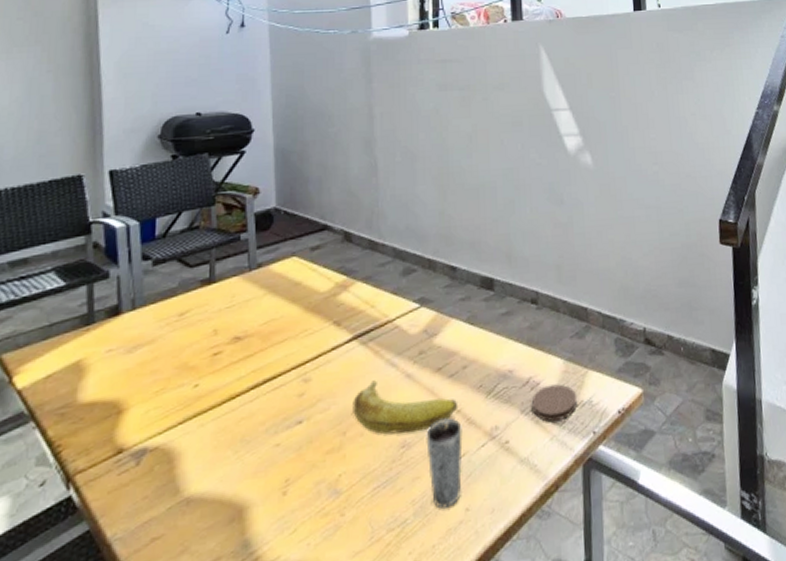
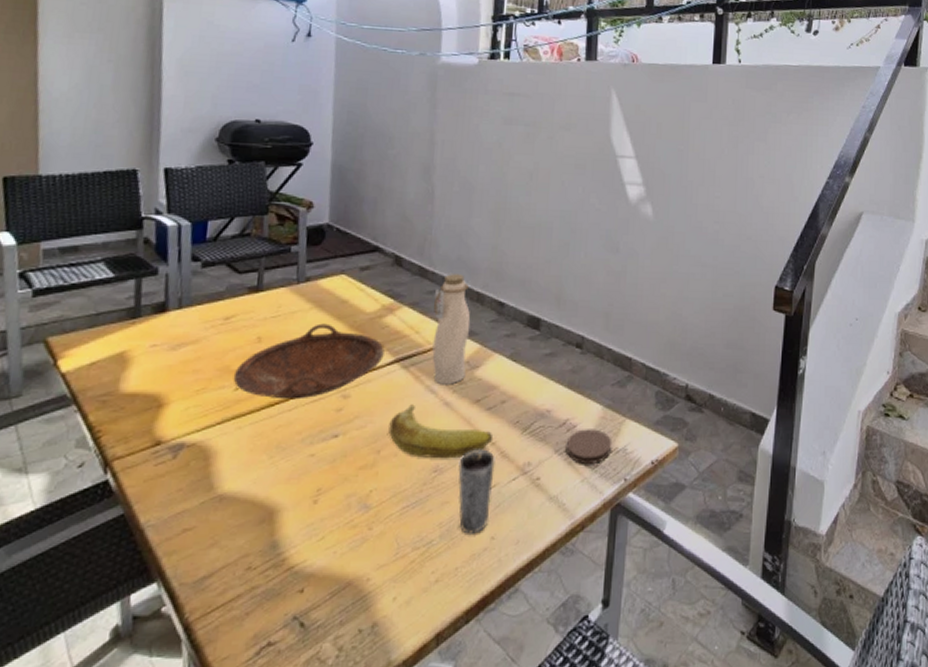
bowl: none [192,308,341,391] -> present [233,323,385,400]
water bottle: none [386,243,425,357] -> present [432,274,471,385]

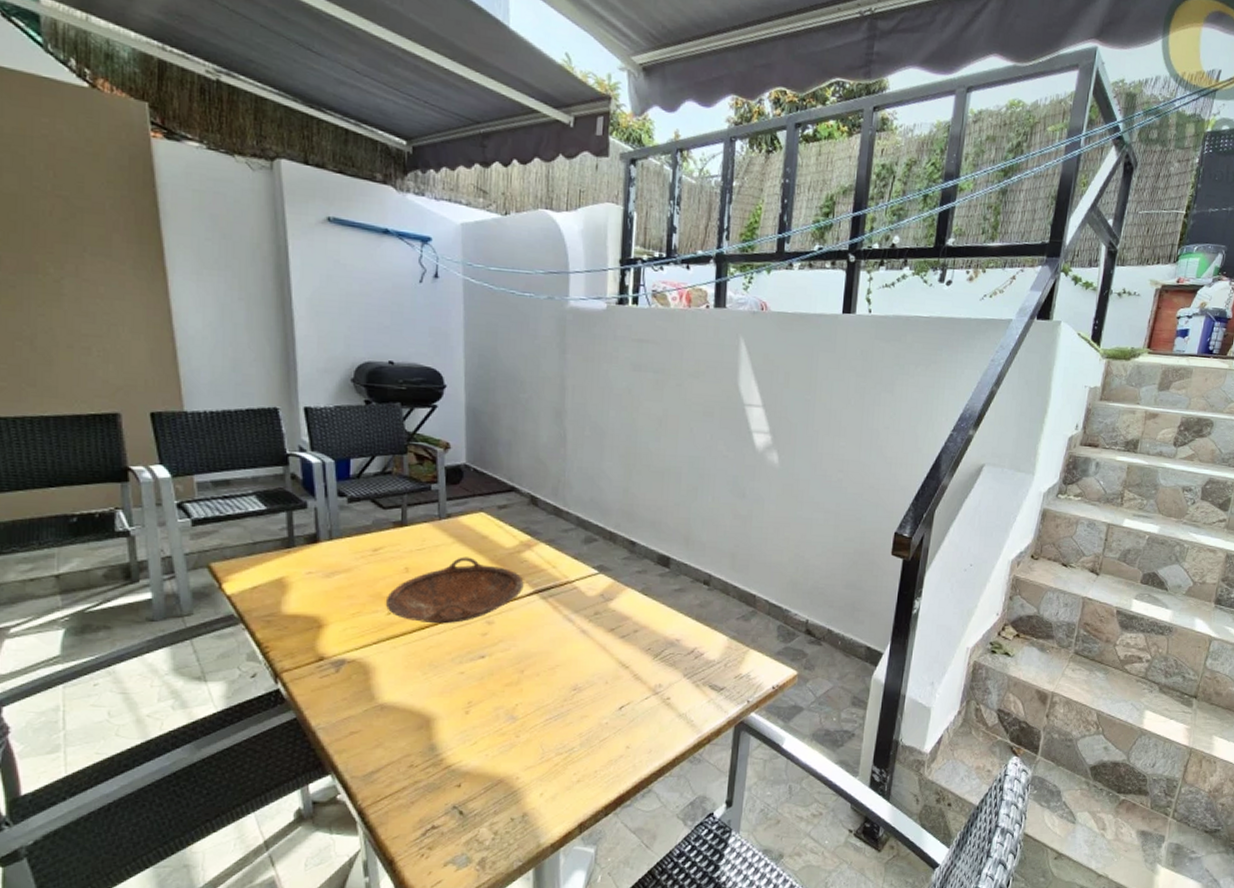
banana: present [389,404,494,459] -> none [531,631,627,679]
water bottle: present [432,274,471,385] -> none [568,514,604,615]
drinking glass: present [458,449,495,534] -> none [595,672,629,743]
coaster: present [566,429,613,464] -> none [694,657,737,687]

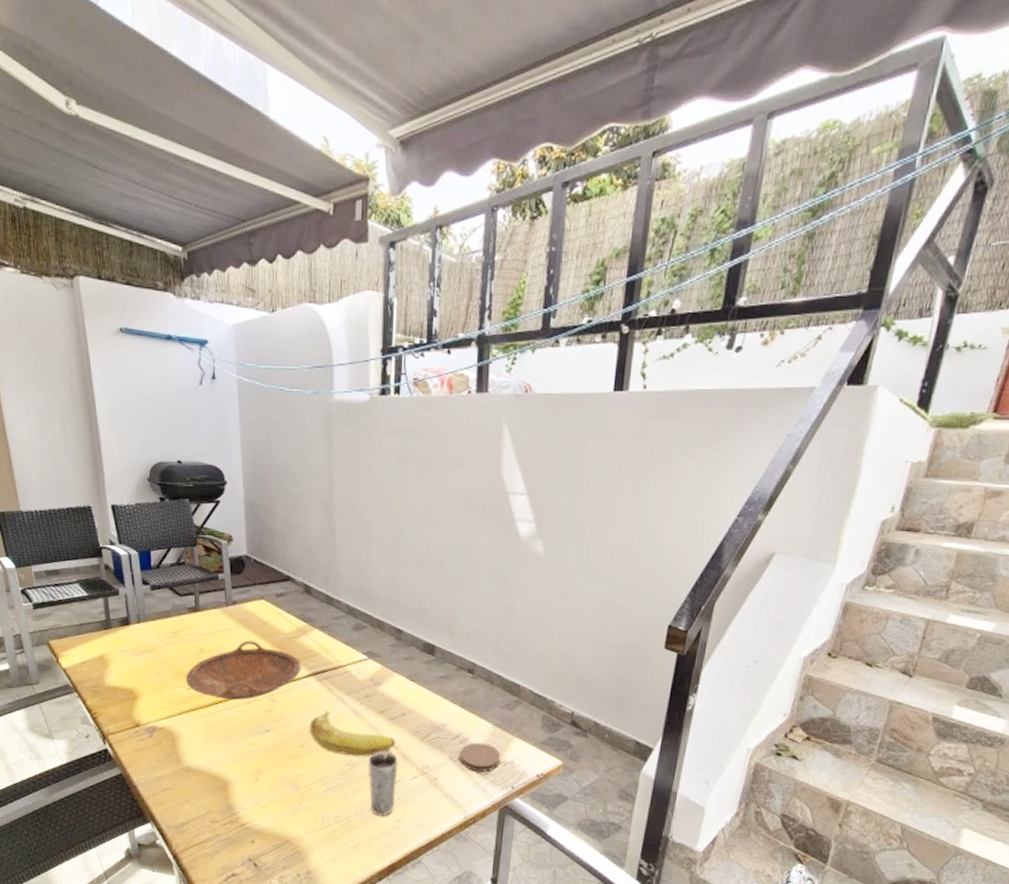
banana: none [531,631,627,679] -> present [309,711,396,757]
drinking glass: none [595,672,629,743] -> present [368,751,398,816]
coaster: none [694,657,737,687] -> present [459,742,501,772]

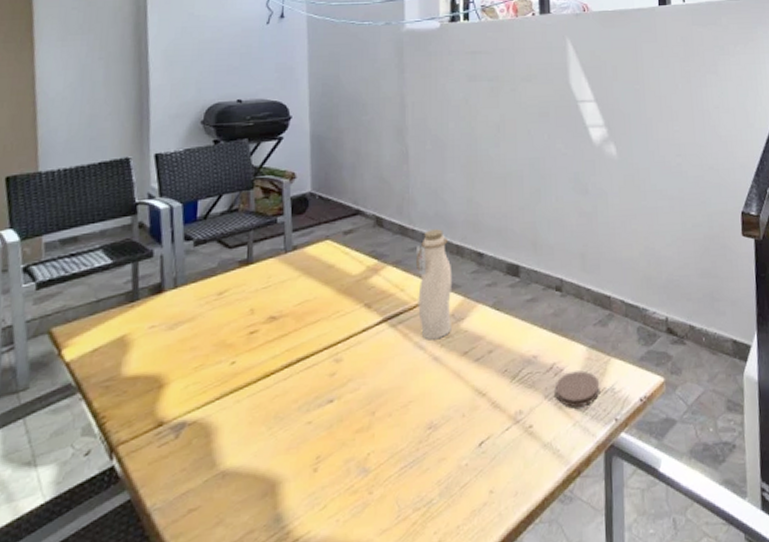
bowl: present [185,640,301,700] -> none [229,289,372,369]
banana: present [309,711,396,757] -> none [382,362,484,416]
water bottle: none [339,602,373,697] -> present [415,229,453,340]
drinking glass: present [368,751,398,816] -> none [452,401,487,490]

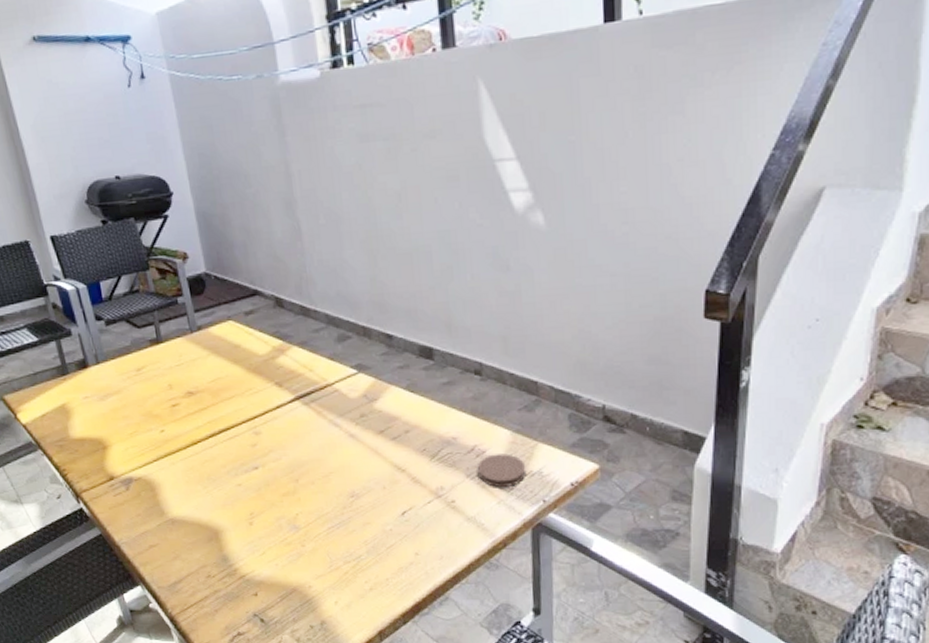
water bottle: present [415,229,453,340] -> none [321,310,365,418]

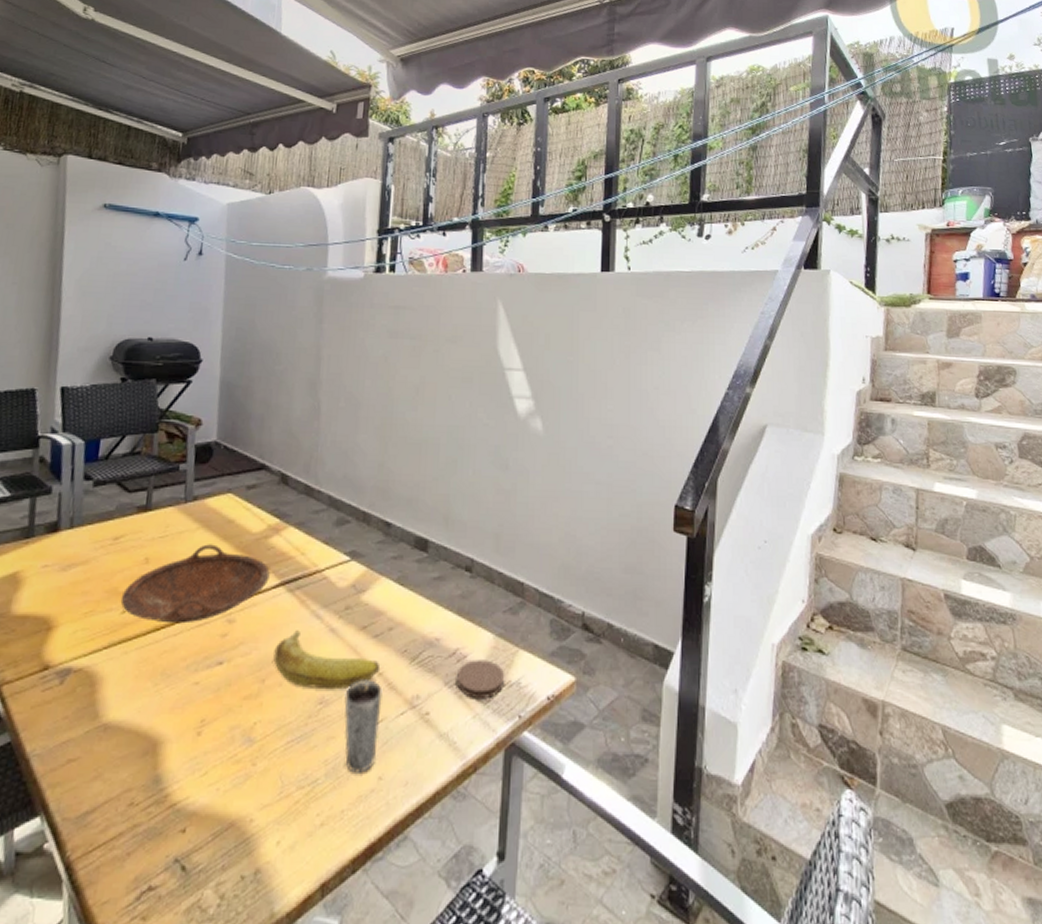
bowl: none [156,368,284,438] -> present [120,544,270,624]
banana: none [301,437,403,486] -> present [273,630,381,690]
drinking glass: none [373,476,410,550] -> present [344,680,383,773]

